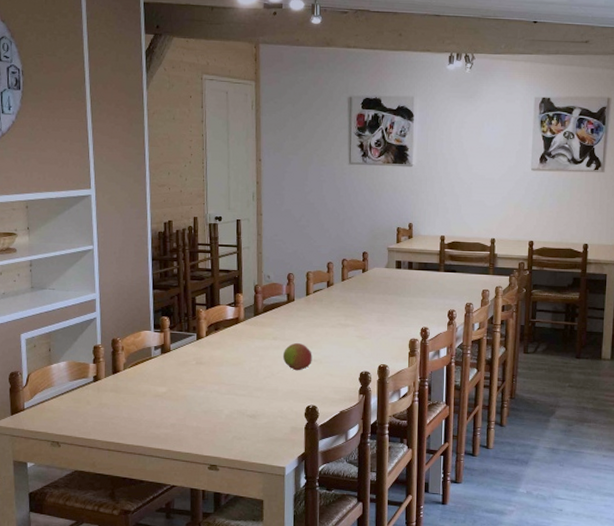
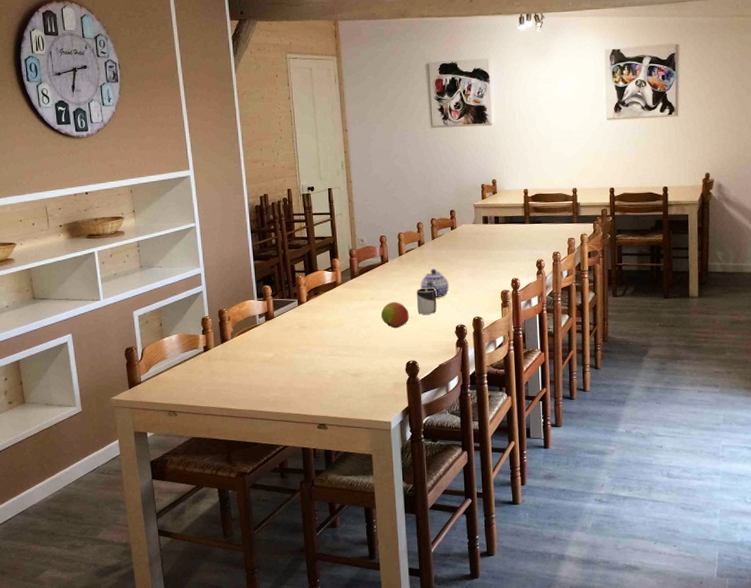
cup: none [321,331,342,358] -> present [416,288,436,314]
teapot: none [326,311,356,341] -> present [420,269,449,297]

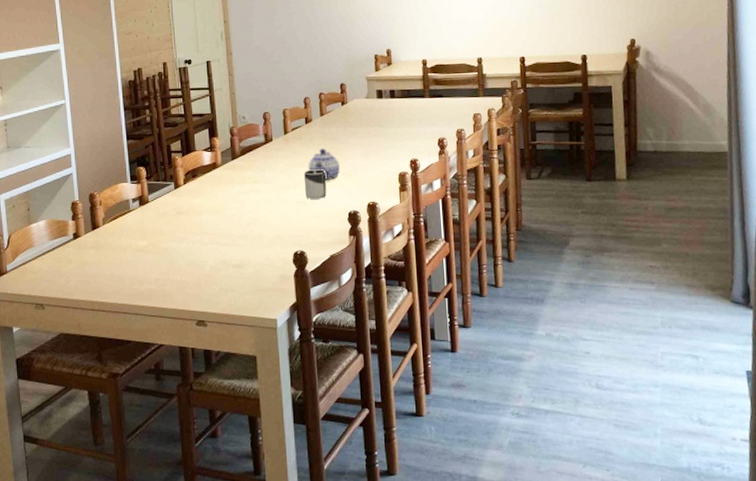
fruit: present [380,301,409,329] -> none [264,184,296,215]

